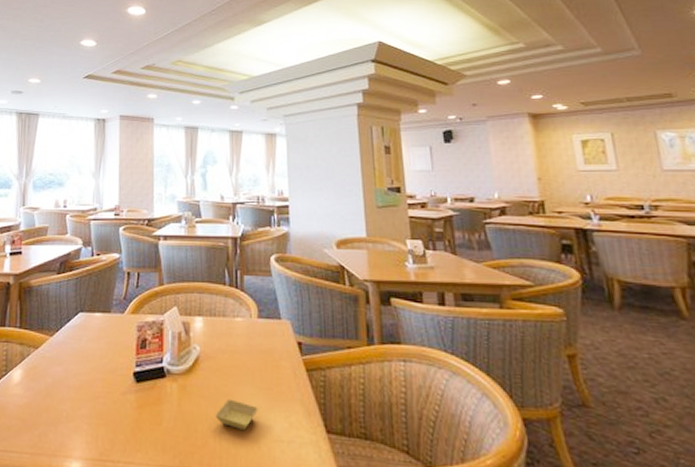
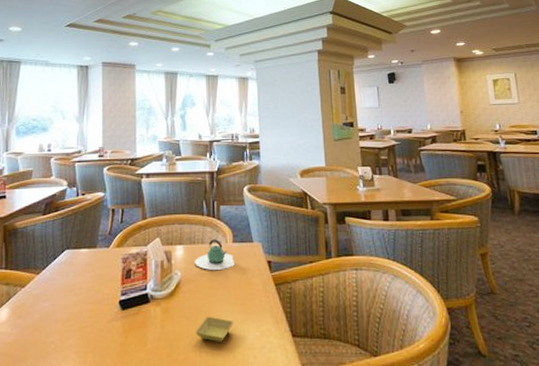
teapot: none [215,313,260,349] -> present [194,239,234,271]

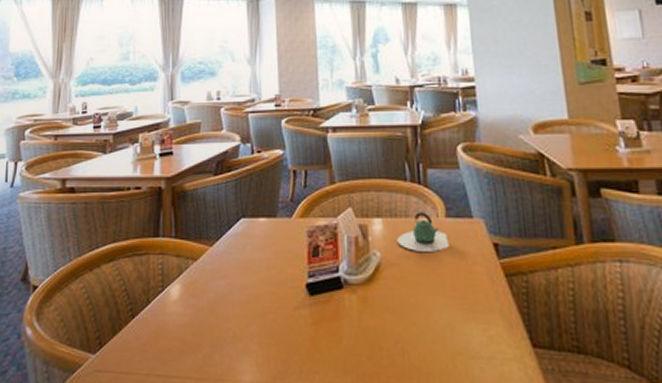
saucer: present [195,316,233,343] -> none [402,310,451,347]

